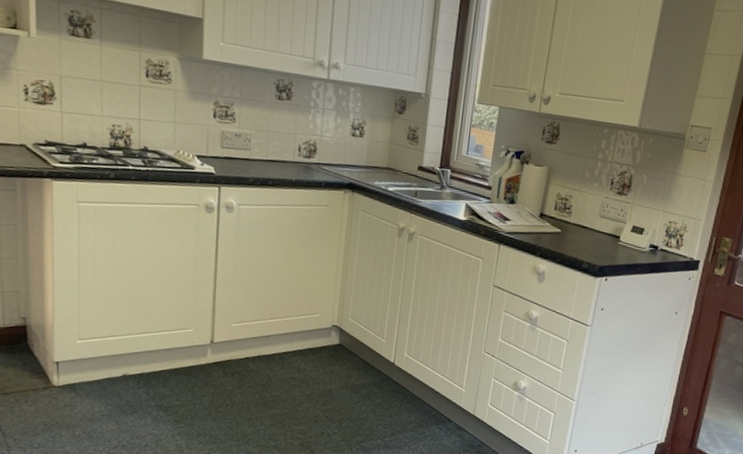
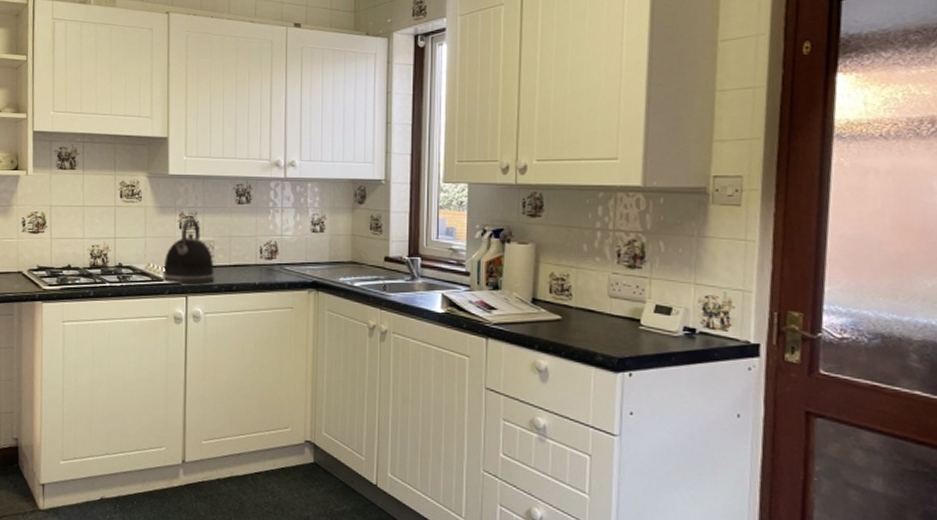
kettle: none [193,107,251,176] -> present [162,217,215,285]

